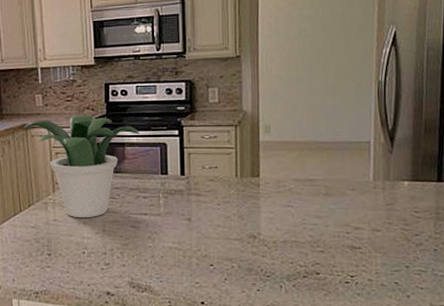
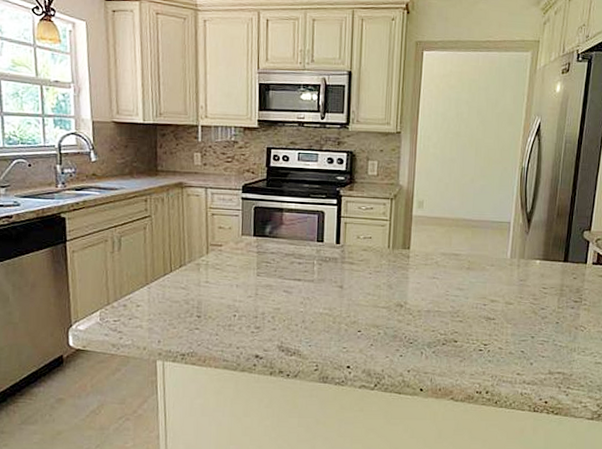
potted plant: present [24,114,140,217] -> none [179,176,299,281]

